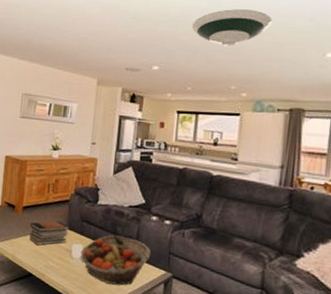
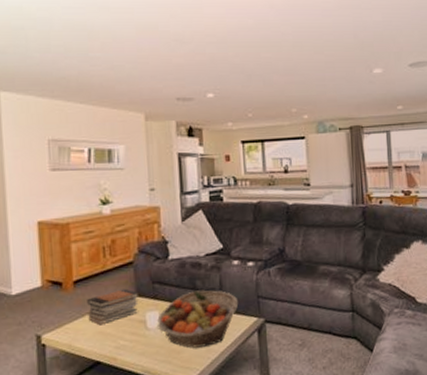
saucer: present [191,9,273,46] -> none [242,28,321,67]

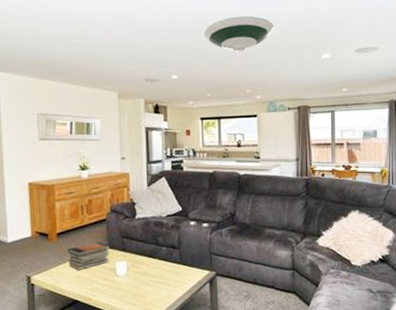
fruit basket: present [157,290,239,348] -> none [125,245,194,294]
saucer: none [242,28,321,67] -> present [203,16,275,52]

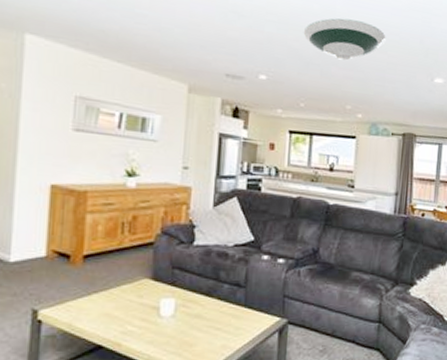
book stack: present [68,241,111,270] -> none [95,270,156,306]

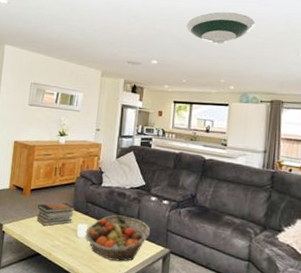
book stack: none [95,270,156,306] -> present [37,202,76,226]
fruit basket: none [172,282,263,342] -> present [85,214,151,262]

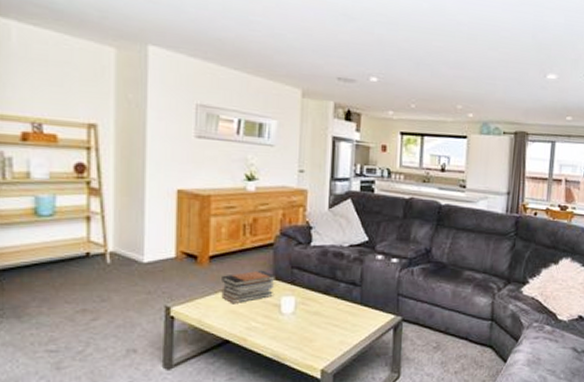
fruit basket: present [85,214,151,262] -> none [292,280,378,338]
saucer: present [186,12,256,45] -> none [413,16,497,60]

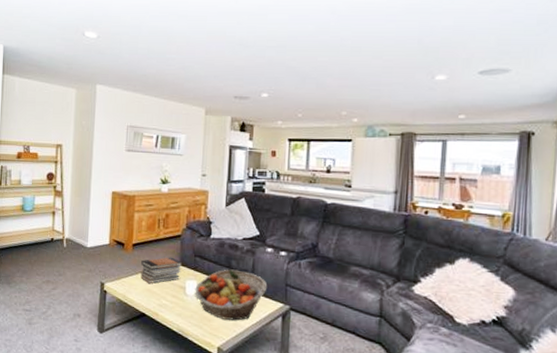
fruit basket: none [292,280,378,338] -> present [195,269,268,321]

